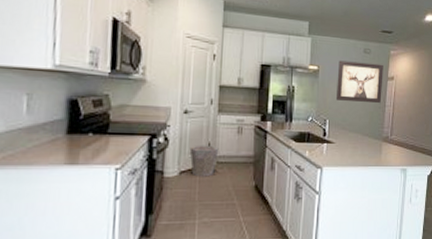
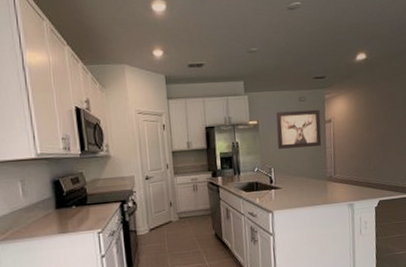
waste bin: present [189,145,219,177] -> none [155,203,180,232]

